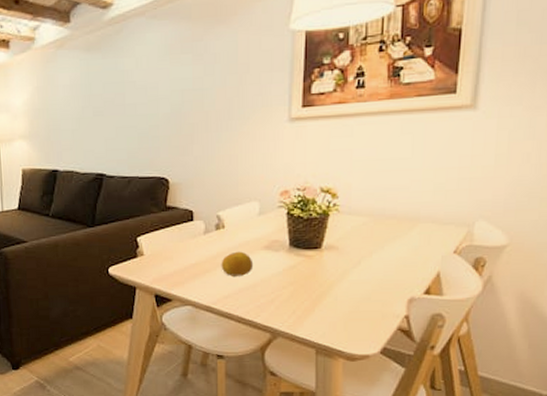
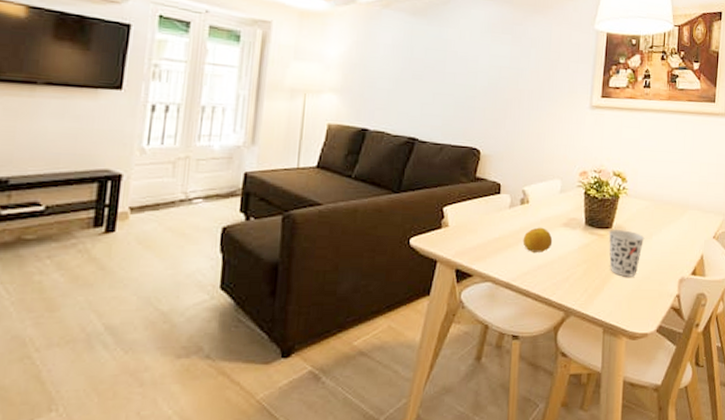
cup: none [318,249,363,298] -> present [608,230,645,277]

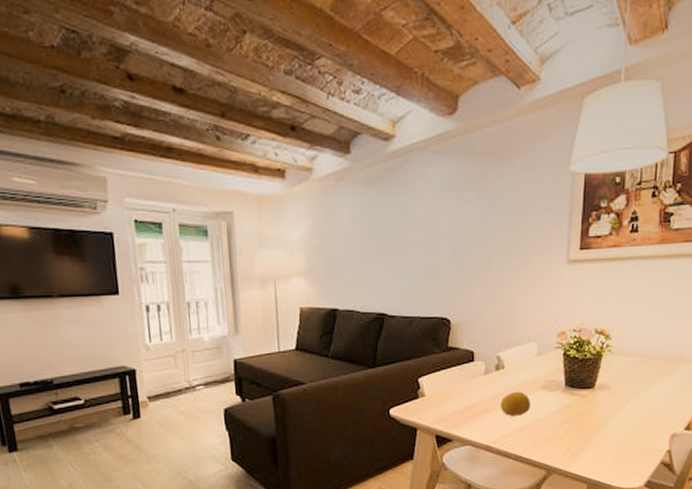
cup: present [608,230,645,277] -> none [591,389,632,435]

